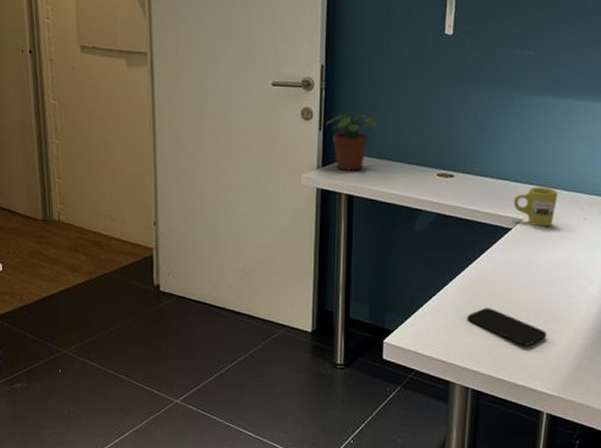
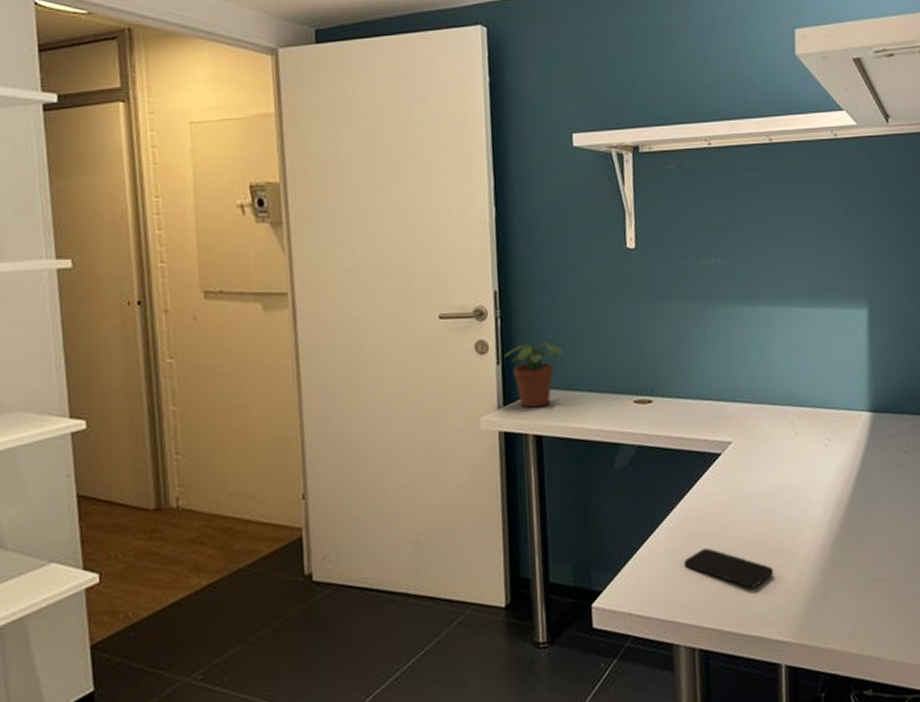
mug: present [513,187,558,227] -> none [719,403,766,448]

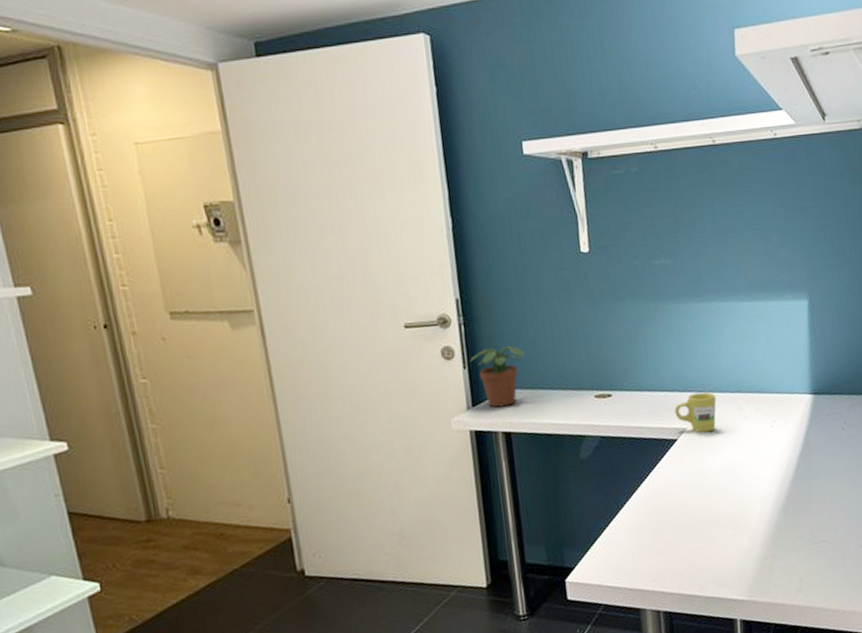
smartphone: present [684,548,774,588] -> none [647,524,728,556]
mug: none [719,403,766,448] -> present [674,392,717,433]

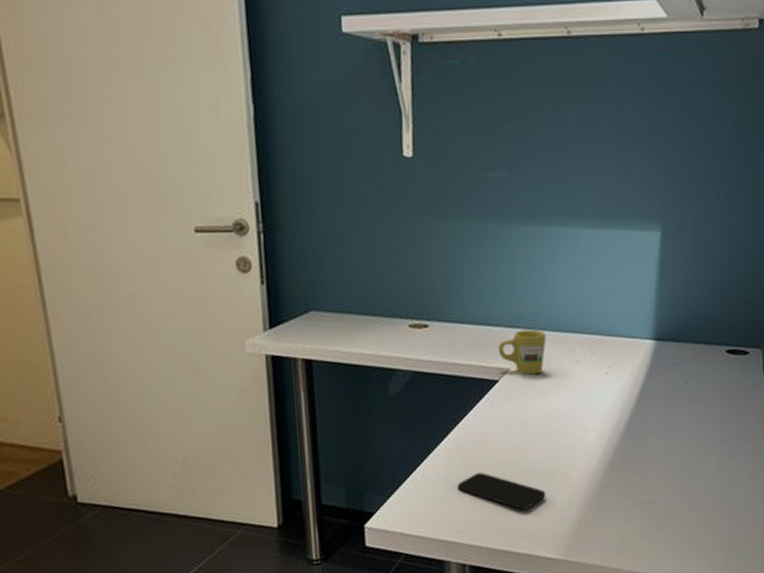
potted plant: present [469,346,525,408] -> none [268,261,332,331]
smartphone: none [647,524,728,556] -> present [457,473,546,510]

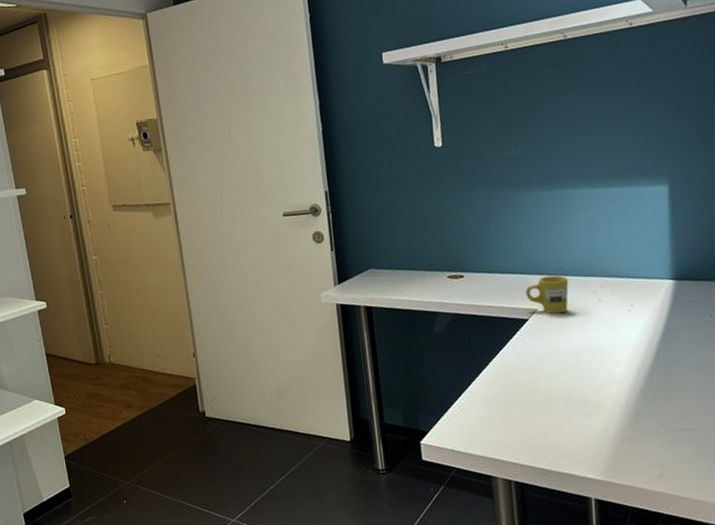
smartphone: present [457,473,546,510] -> none [498,399,582,433]

